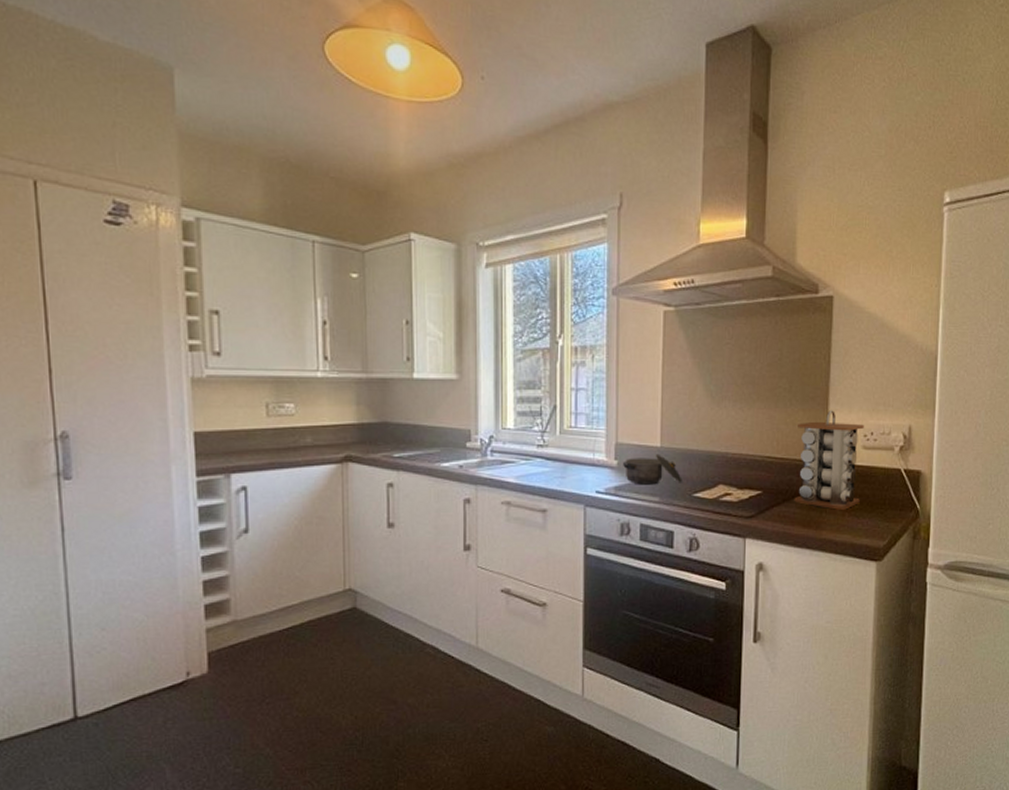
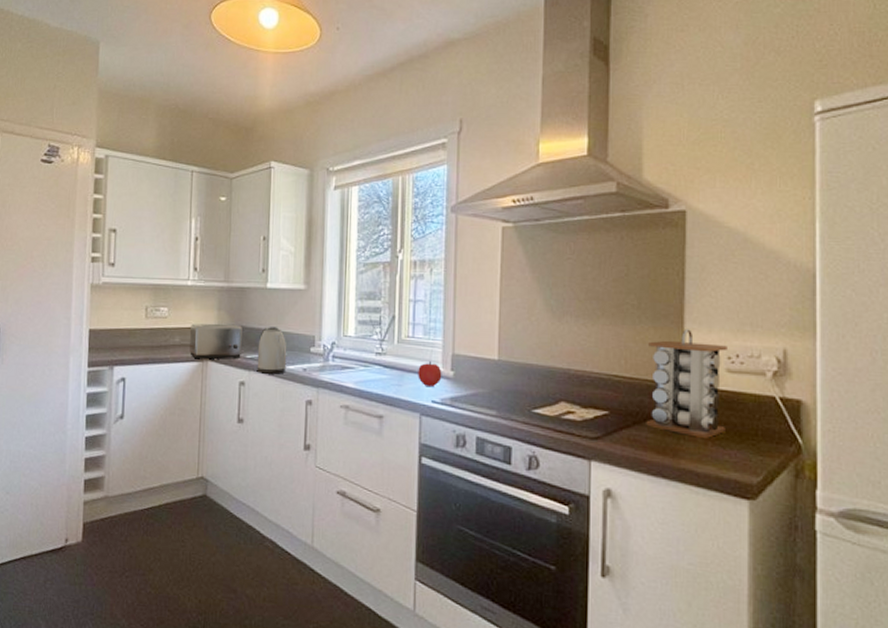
toaster: none [325,420,387,461] -> present [190,323,242,360]
kettle: none [406,422,440,473] -> present [257,327,287,374]
fruit: none [581,450,606,478] -> present [418,360,442,388]
cooking pot: present [623,453,682,485] -> none [459,366,521,398]

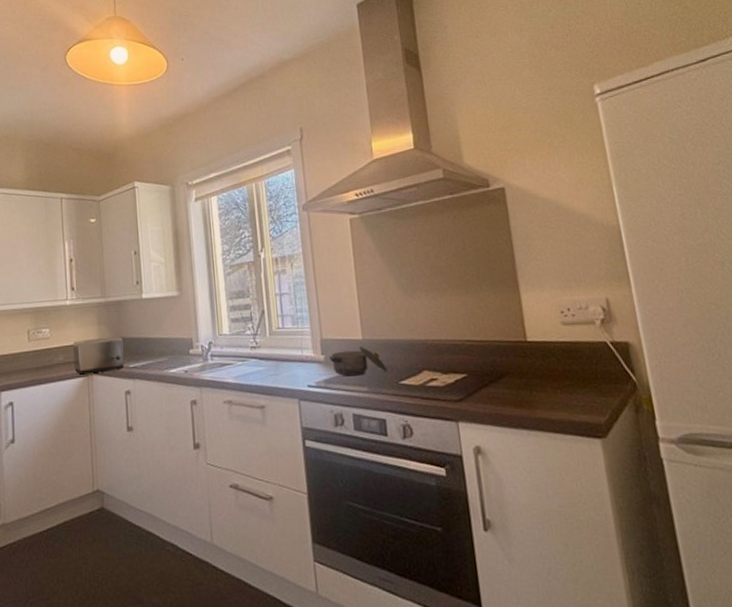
kettle: present [257,327,287,374] -> none [139,334,169,381]
fruit: present [418,360,442,388] -> none [291,348,314,373]
cooking pot: none [459,366,521,398] -> present [330,346,388,377]
spice rack: present [646,329,727,438] -> none [491,291,570,388]

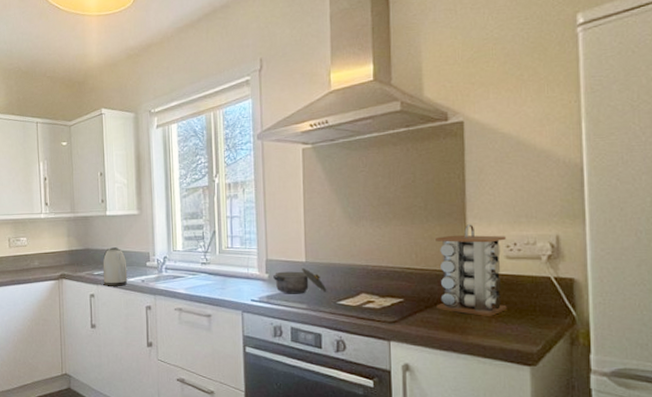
toaster: present [73,336,124,375] -> none [46,247,90,278]
kettle: none [139,334,169,381] -> present [102,247,128,286]
spice rack: none [491,291,570,388] -> present [435,224,507,316]

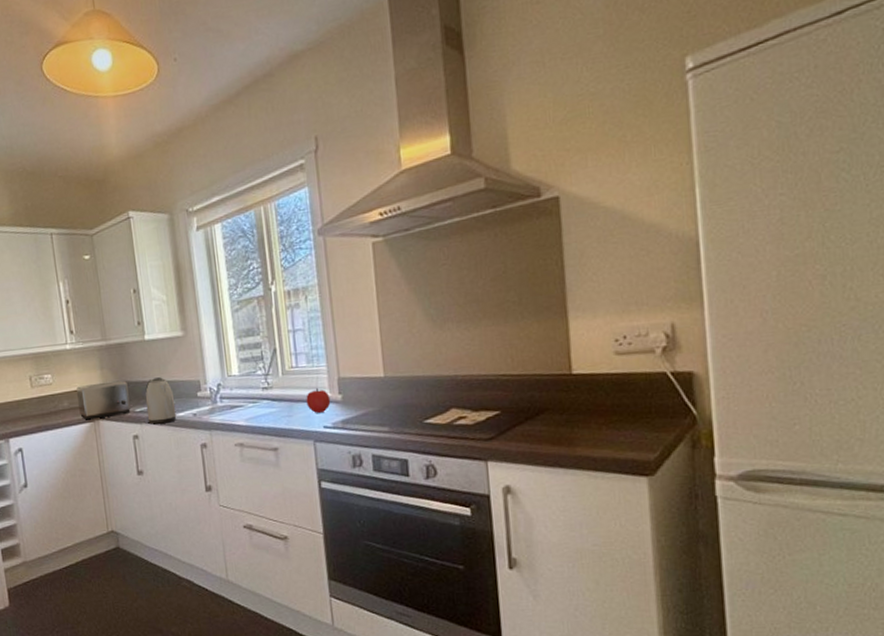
toaster: none [46,247,90,278] -> present [76,380,131,420]
fruit: none [238,266,259,289] -> present [306,387,331,414]
cooking pot: present [273,267,327,294] -> none [348,383,411,416]
spice rack: present [435,224,507,316] -> none [533,317,619,424]

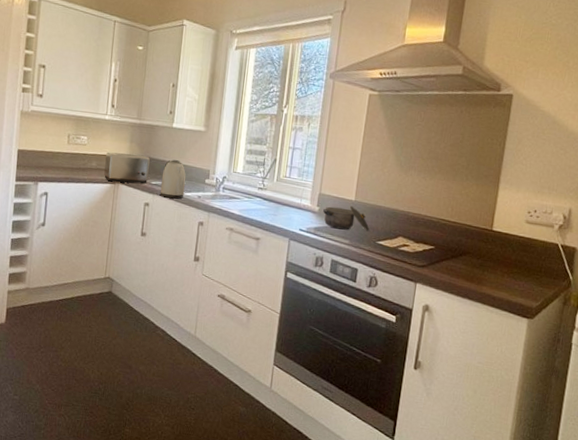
fruit: present [306,387,331,414] -> none [290,197,310,219]
cooking pot: none [348,383,411,416] -> present [323,205,370,232]

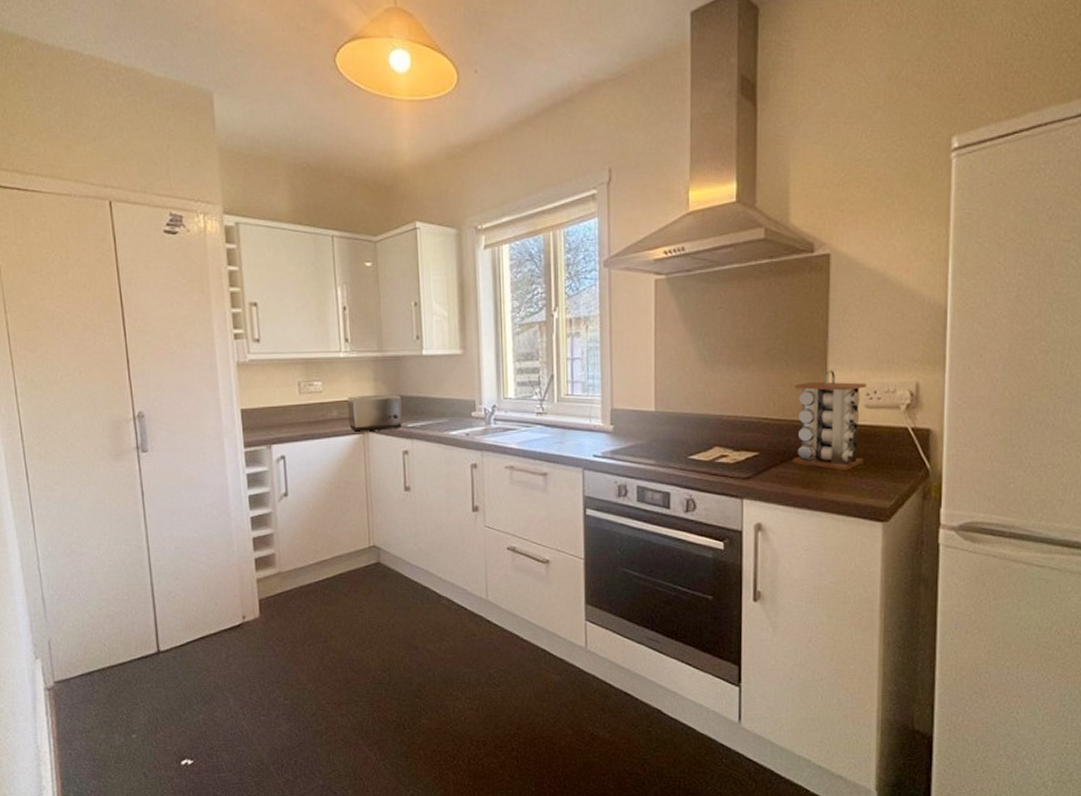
kettle: present [159,160,186,199] -> none [418,394,449,441]
cooking pot: present [323,205,370,232] -> none [619,418,678,448]
spice rack: none [461,188,529,272] -> present [793,370,866,470]

